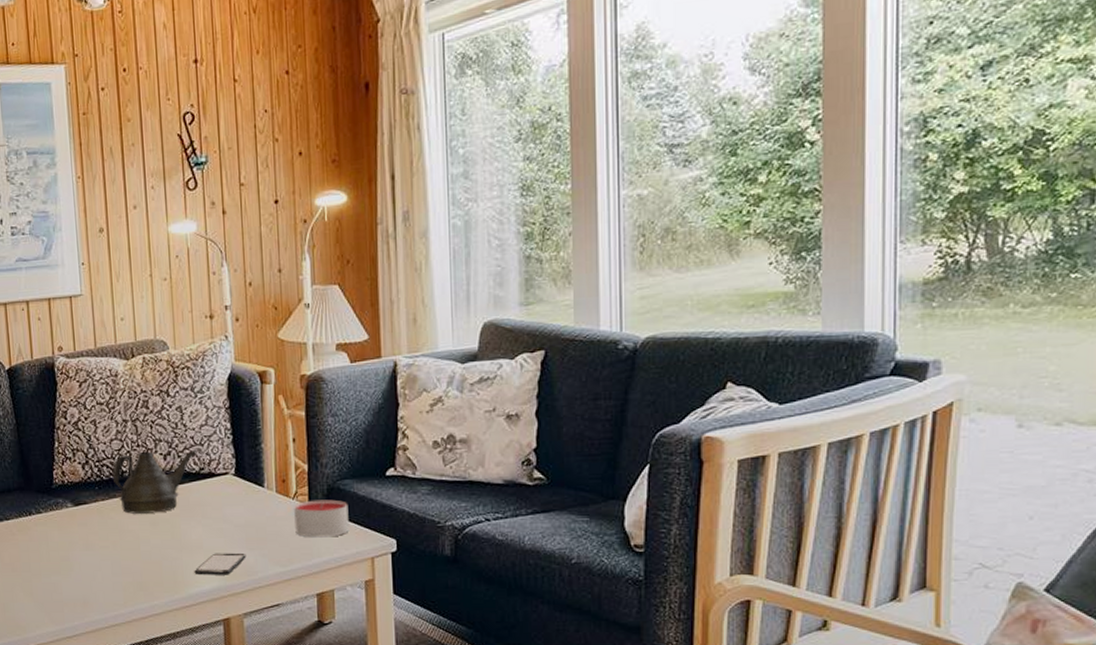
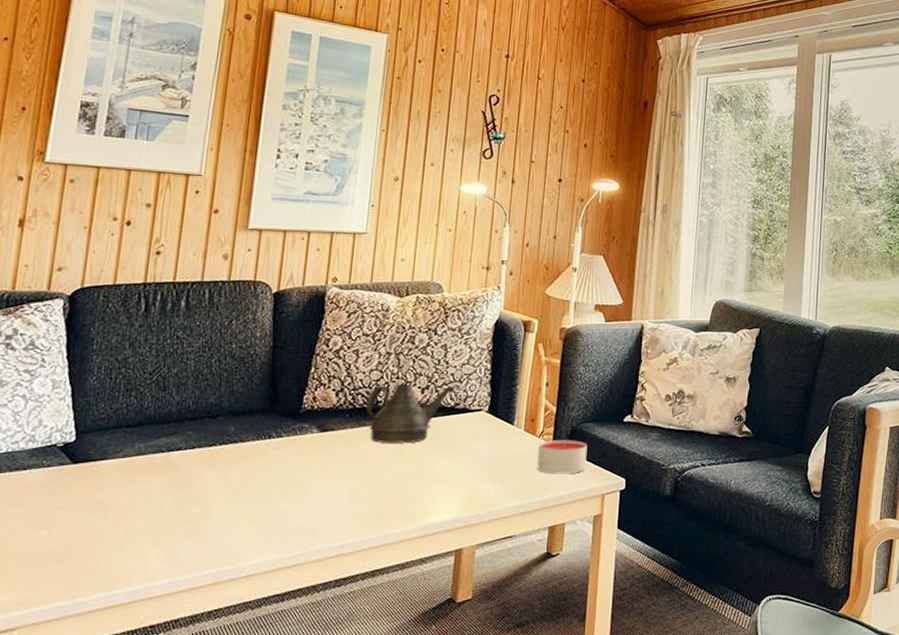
smartphone: present [194,553,246,575] -> none [433,485,488,507]

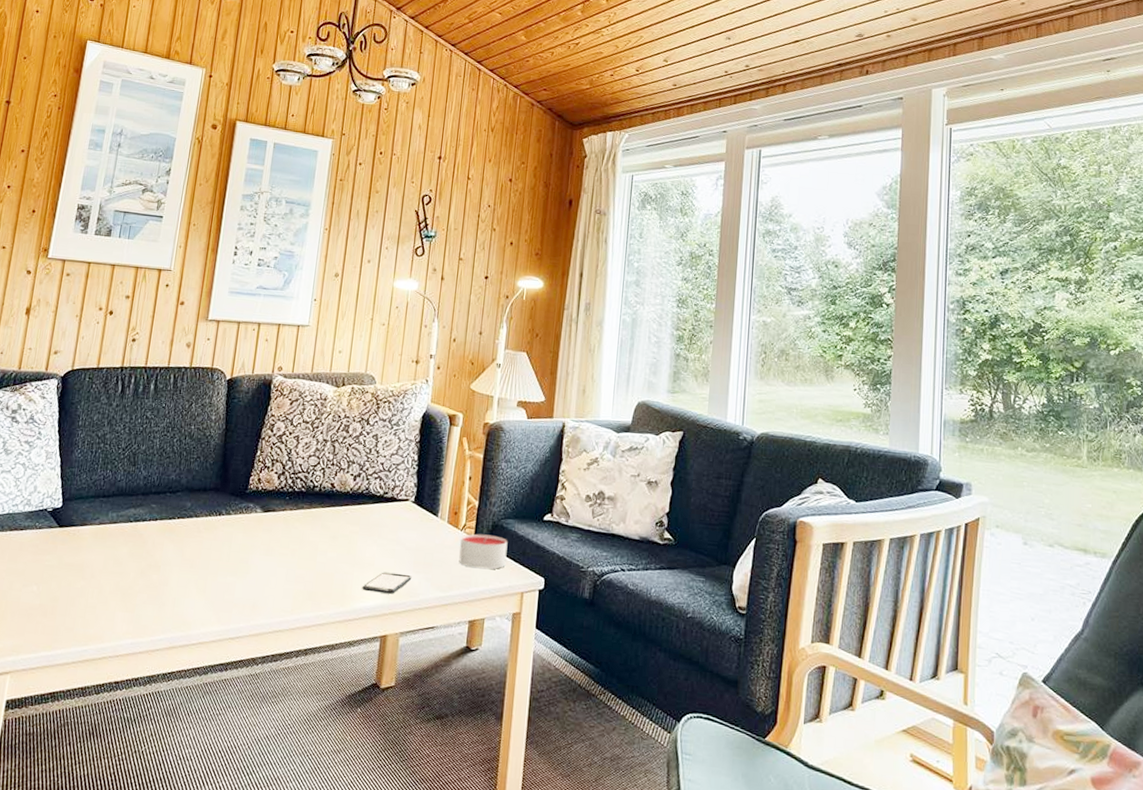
teapot: present [366,383,456,444] -> none [304,470,385,528]
smartphone: none [433,485,488,507] -> present [362,572,412,594]

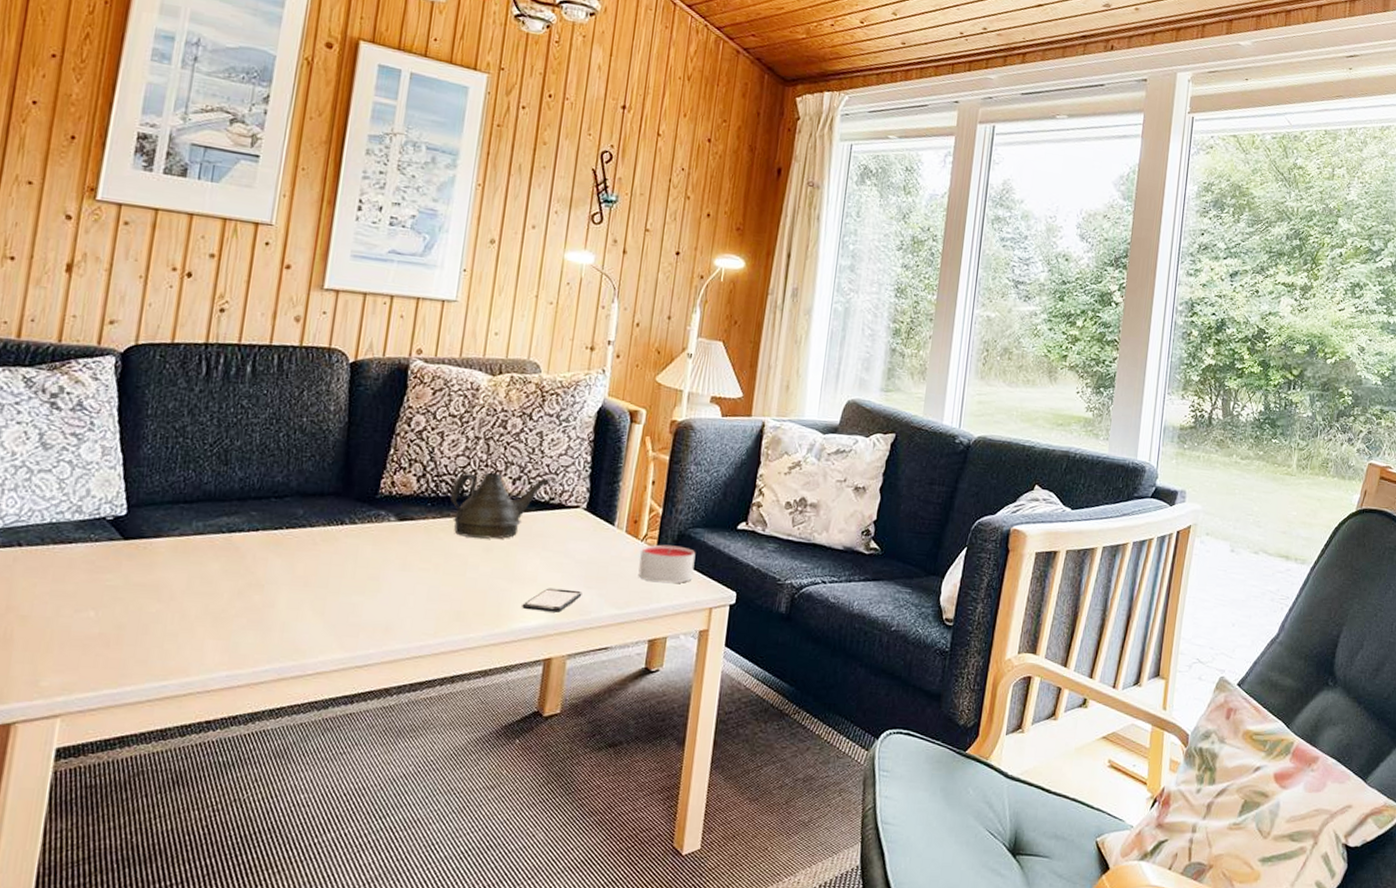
teapot: none [304,470,385,528] -> present [451,472,551,539]

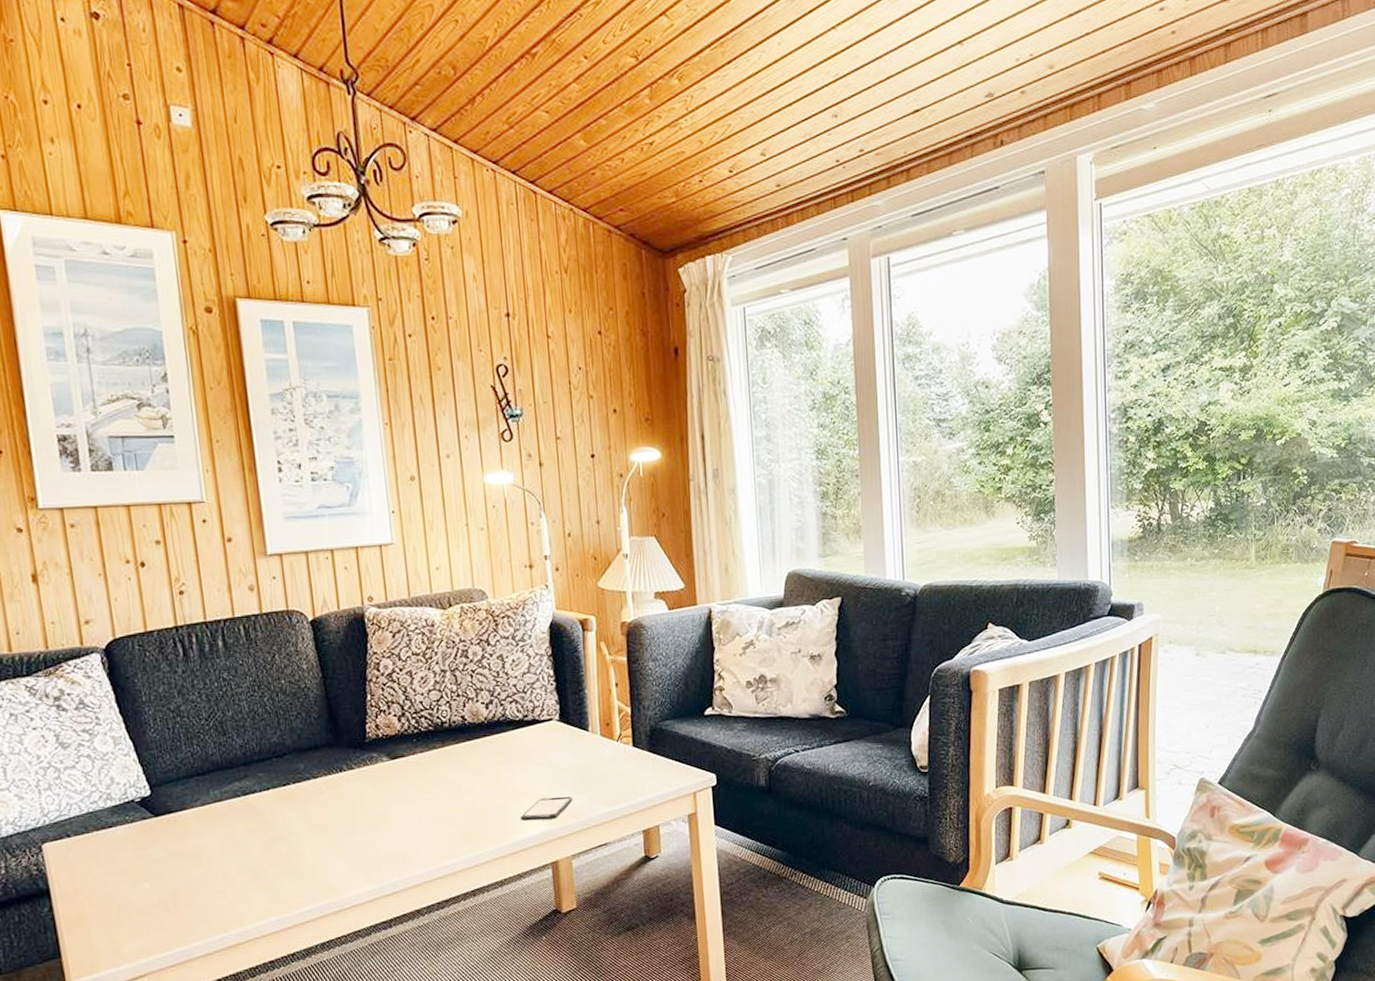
teapot: present [451,472,551,539] -> none [432,697,520,765]
candle: present [638,544,696,584] -> none [618,740,672,777]

